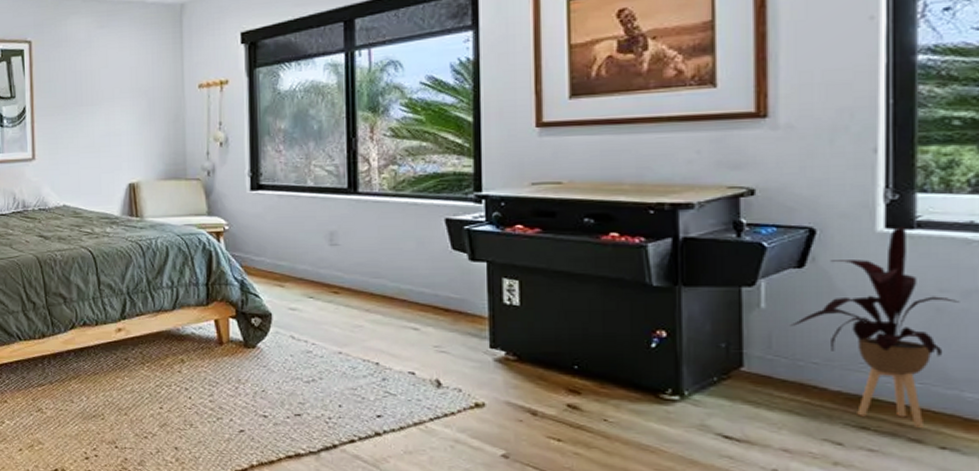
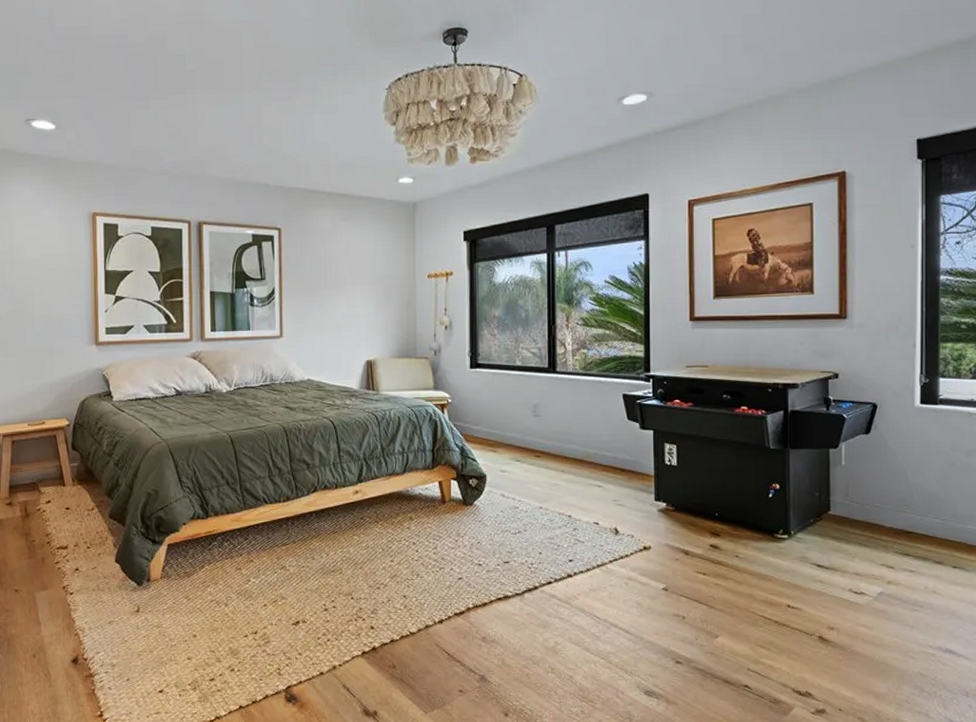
house plant: present [790,225,960,428] -> none [861,402,965,553]

